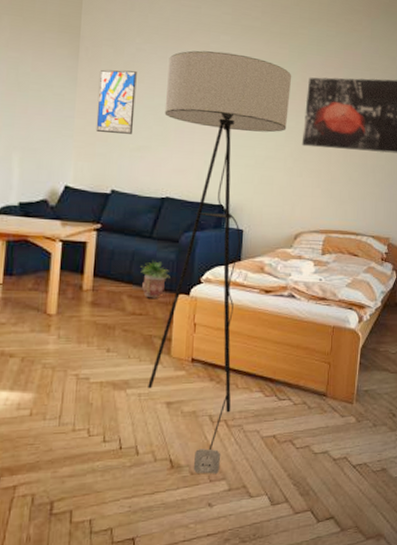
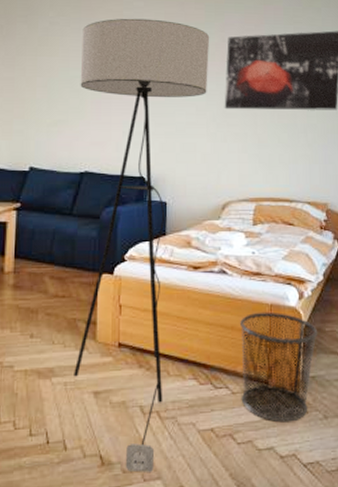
wall art: present [95,70,137,134] -> none [12,45,51,110]
potted plant: present [140,260,170,298] -> none [62,238,93,279]
waste bin: none [301,333,373,430] -> present [239,312,318,423]

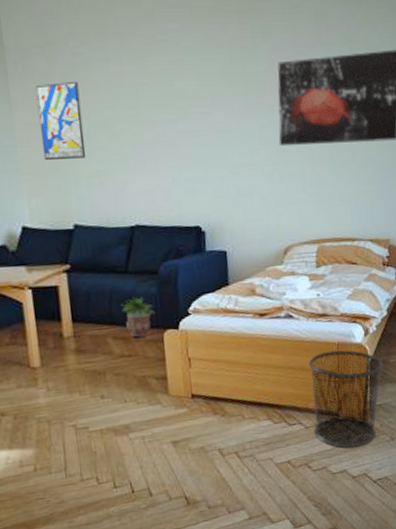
wall art: none [12,45,51,110] -> present [36,82,85,161]
potted plant: none [62,238,93,279] -> present [121,296,155,337]
floor lamp: present [74,18,210,473] -> none [112,44,260,507]

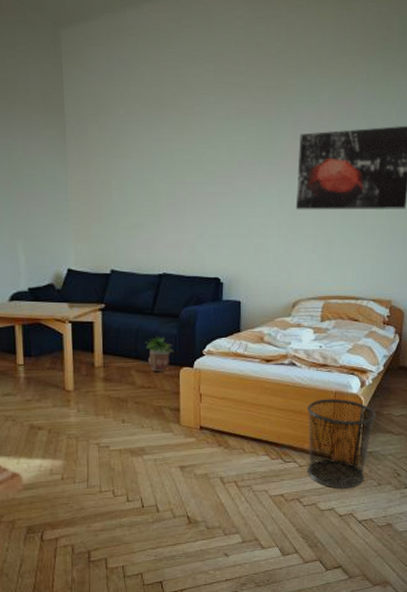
wall art: present [36,82,85,161] -> none [88,146,126,213]

